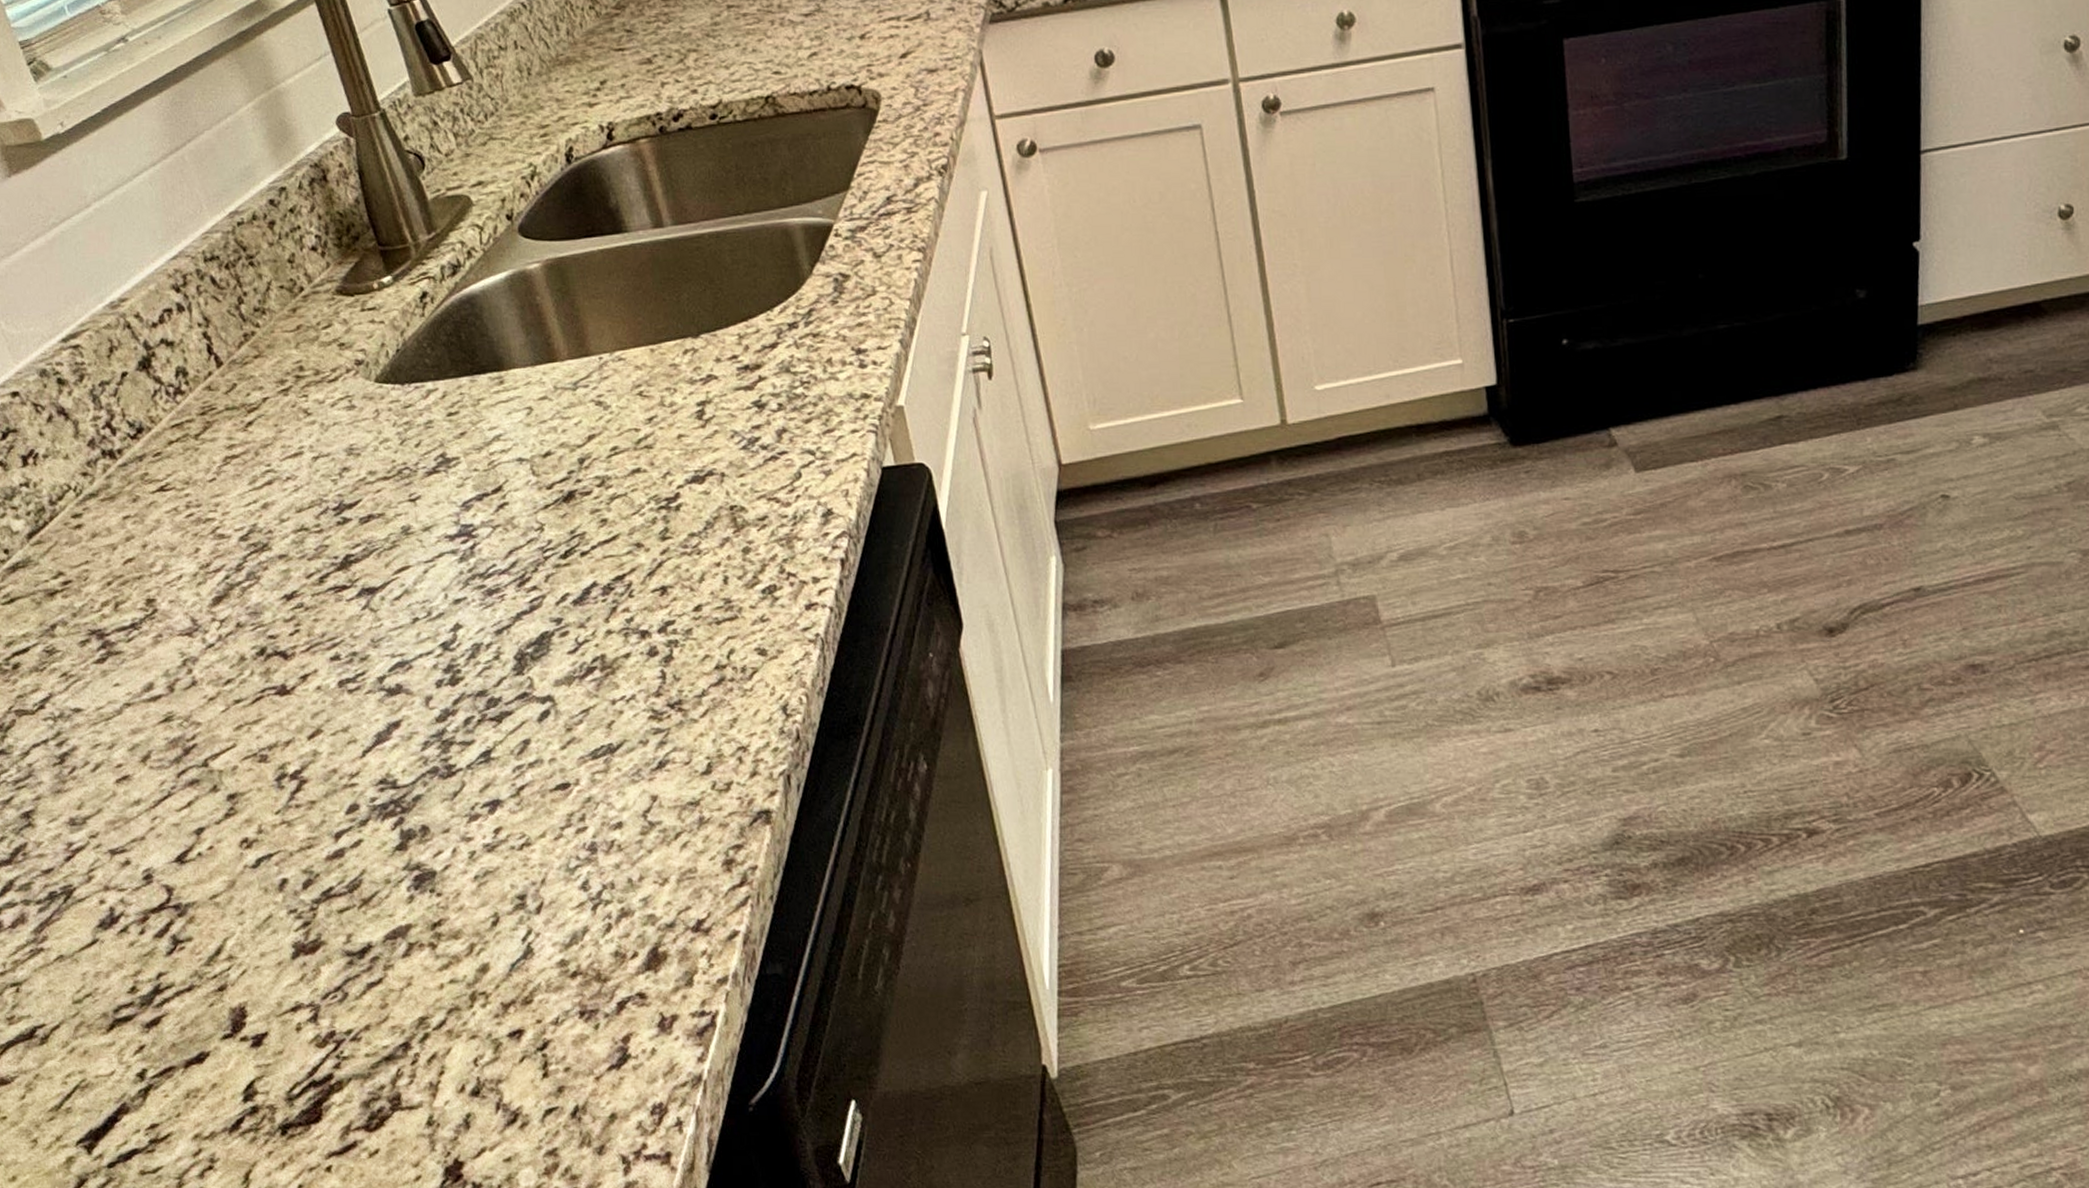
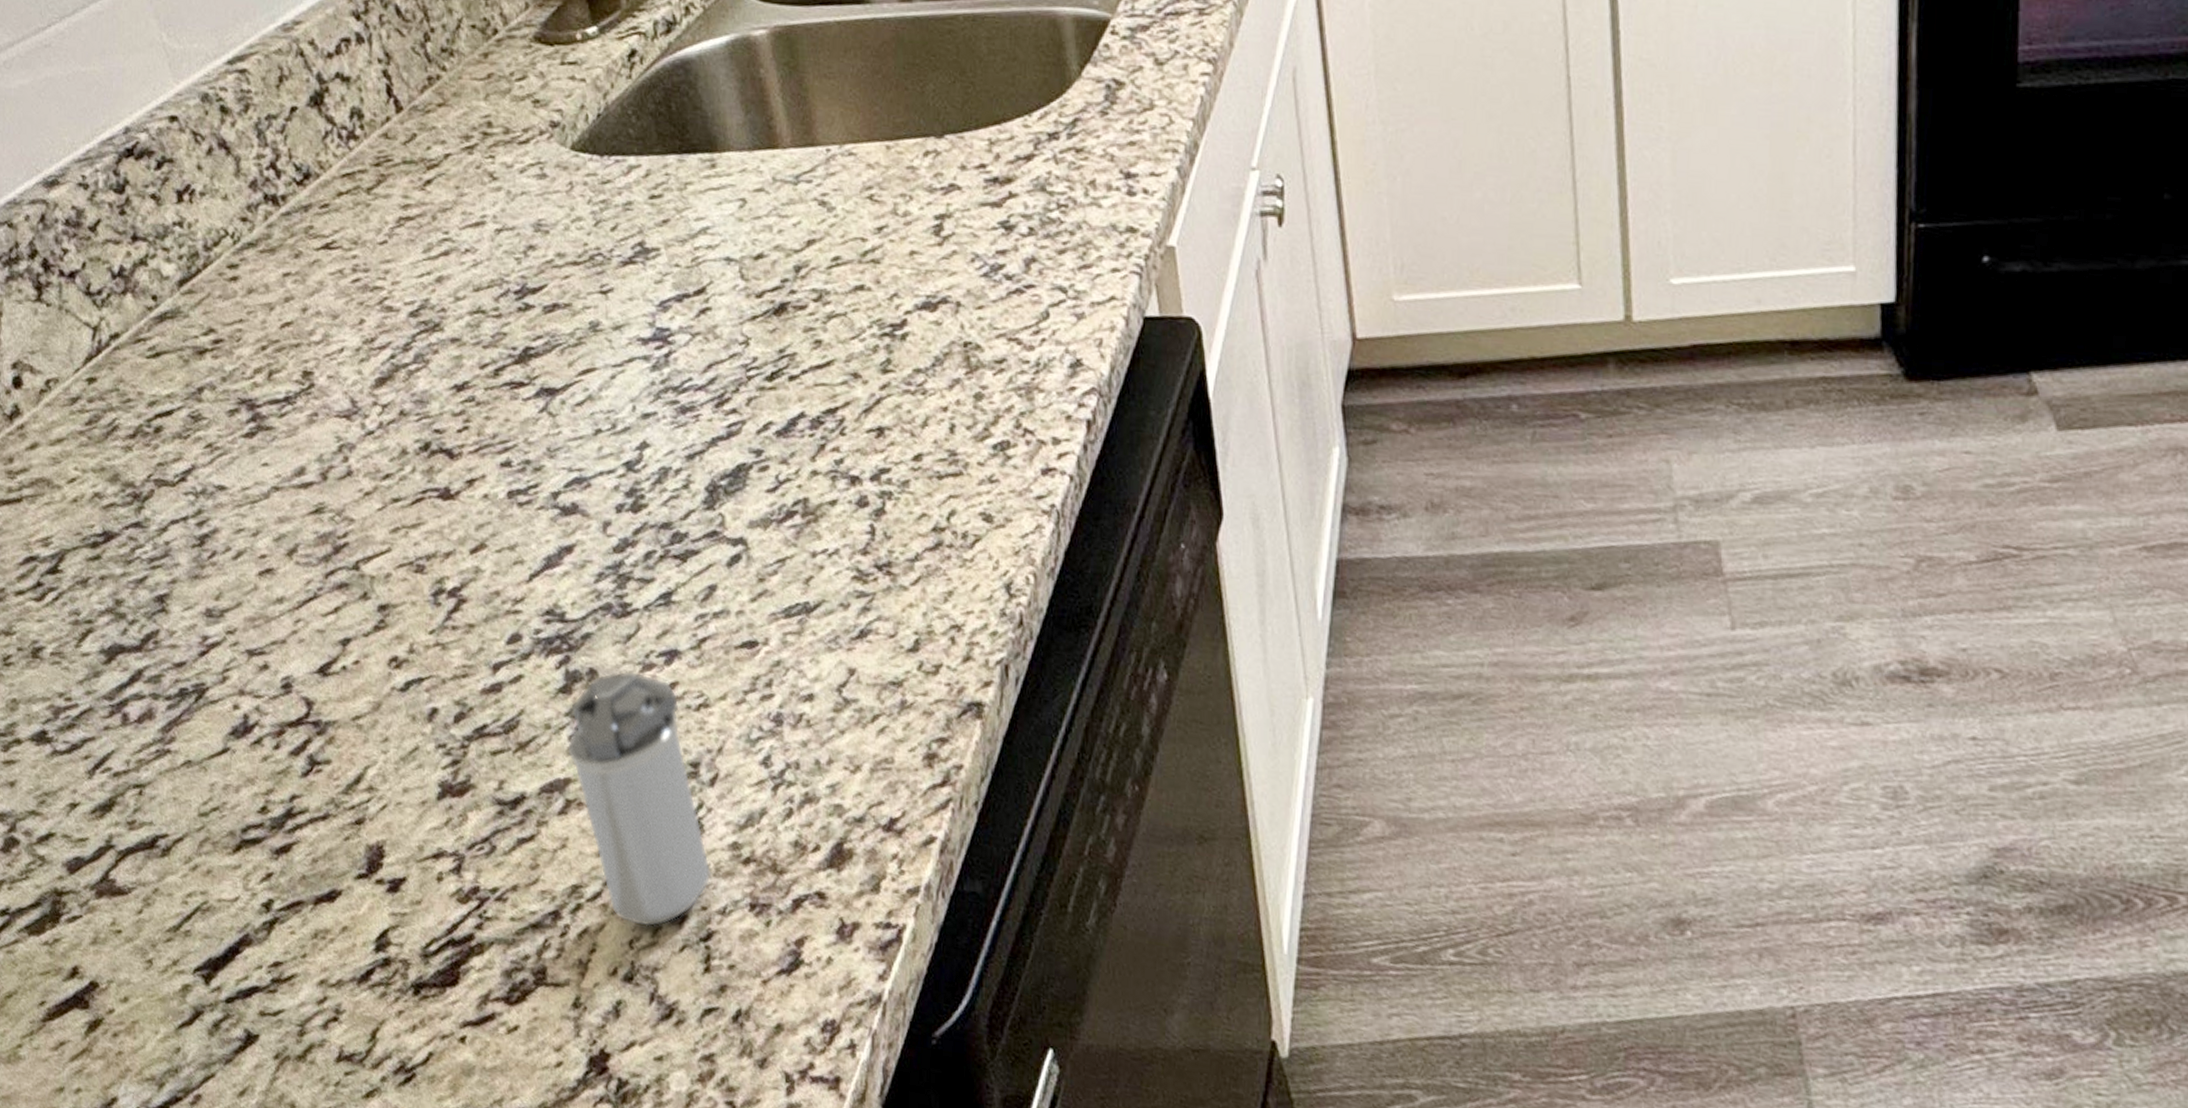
shaker: none [406,823,543,1046] -> present [566,670,711,927]

